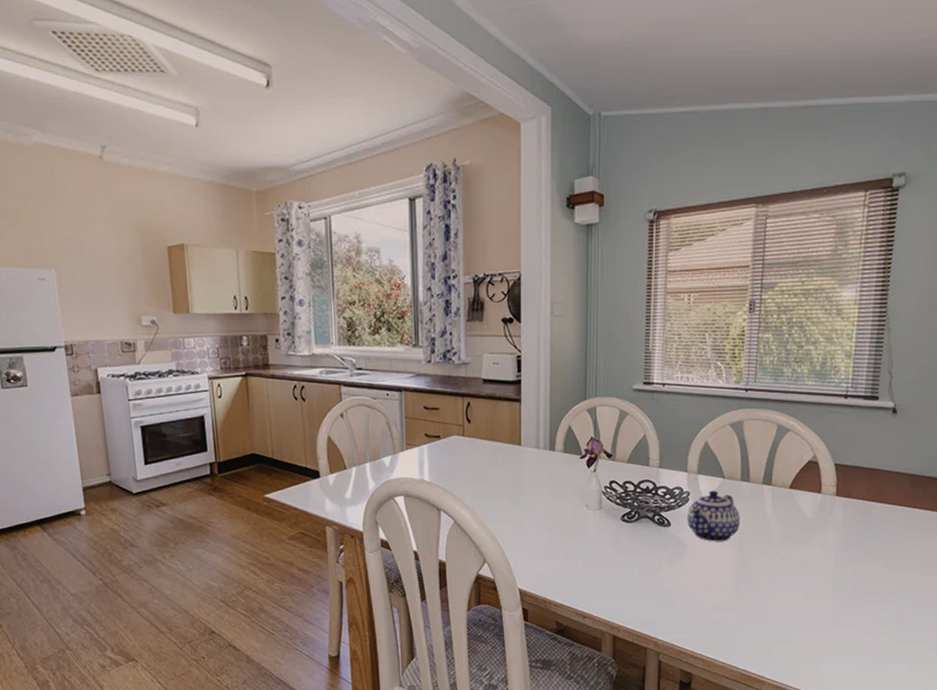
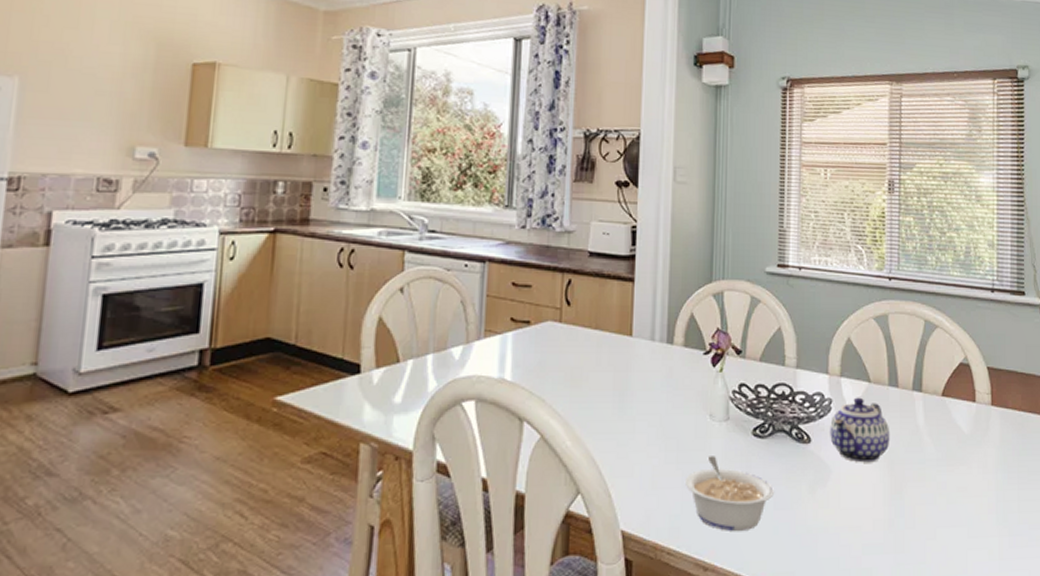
legume: none [567,536,639,591] -> present [686,456,774,531]

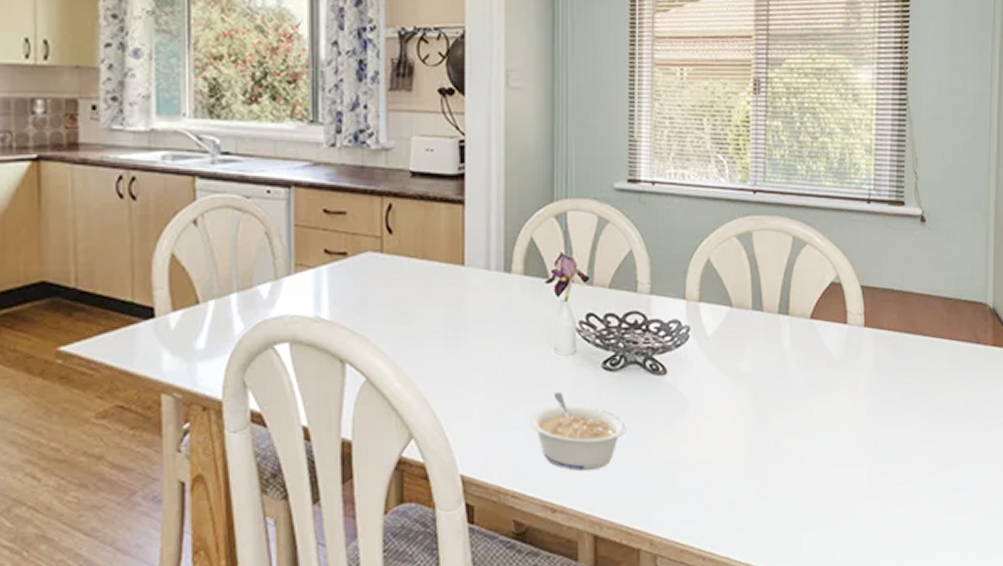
teapot: present [830,397,890,463] -> none [688,323,754,394]

